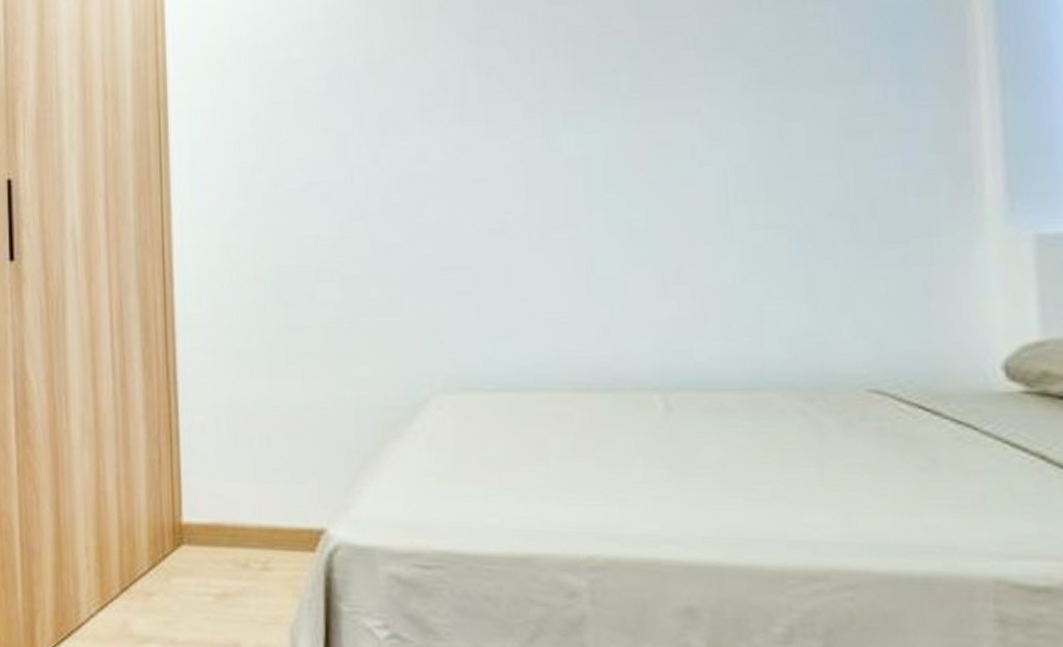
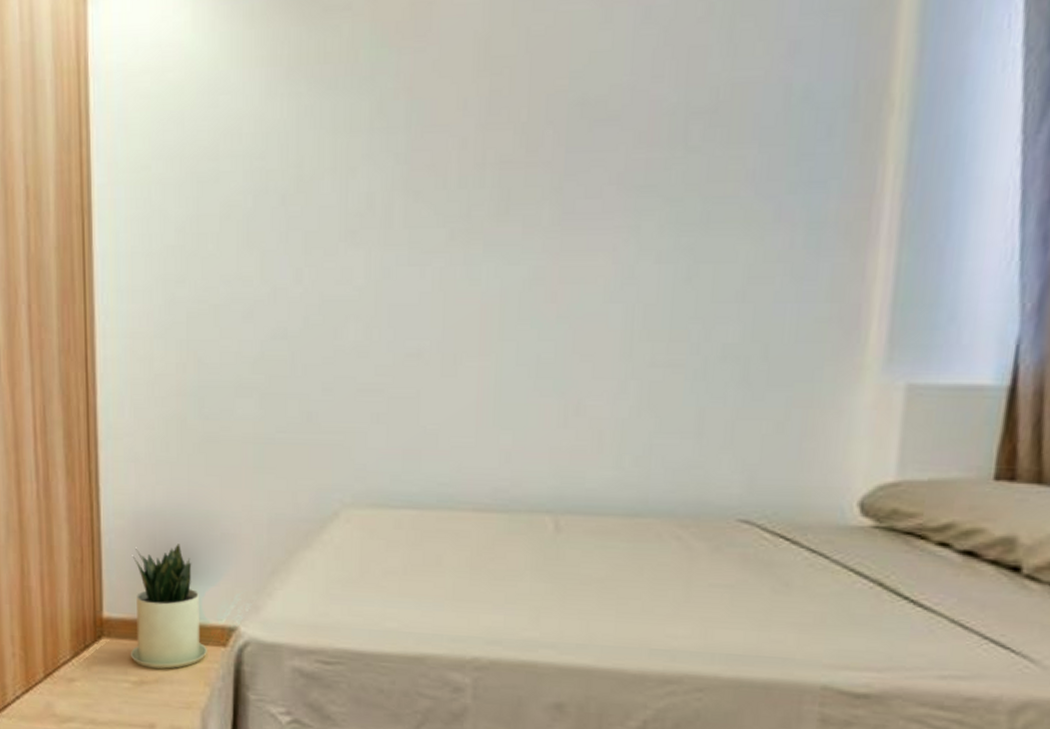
planter: none [211,439,294,579] -> present [130,544,207,669]

